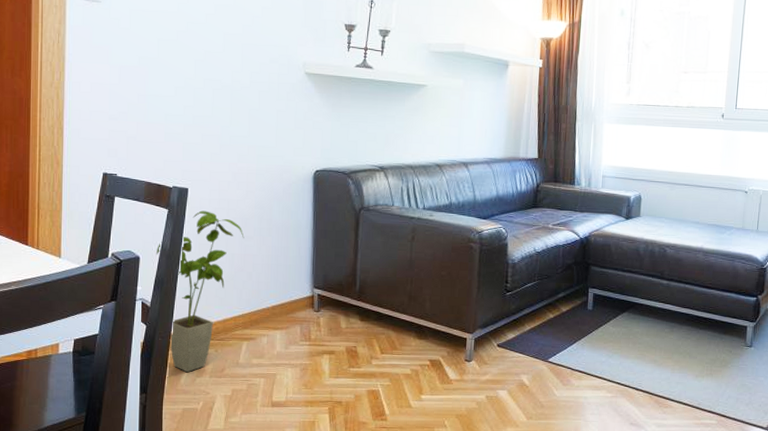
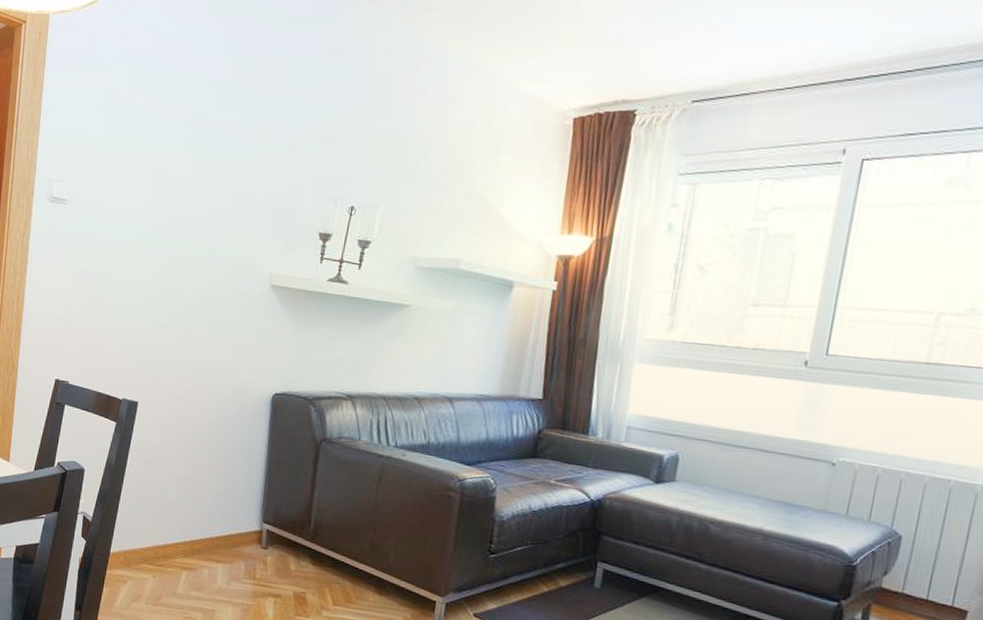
house plant: present [157,210,244,373] -> none [101,426,193,596]

